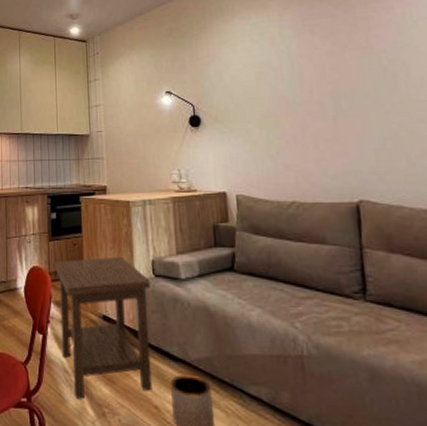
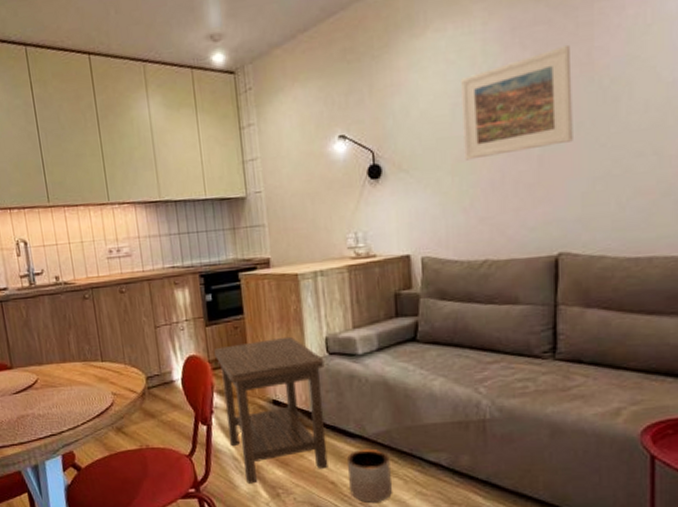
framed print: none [264,34,362,117] -> present [461,46,573,160]

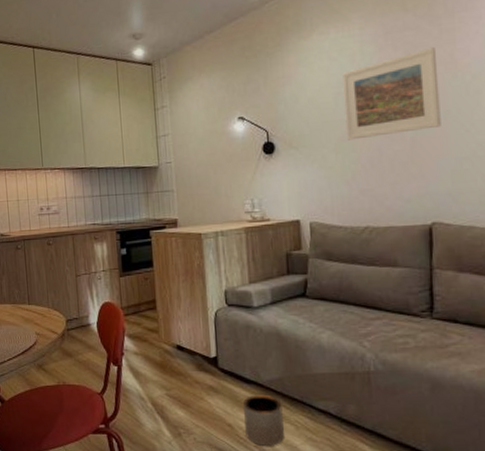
side table: present [214,336,328,484] -> none [127,288,226,423]

